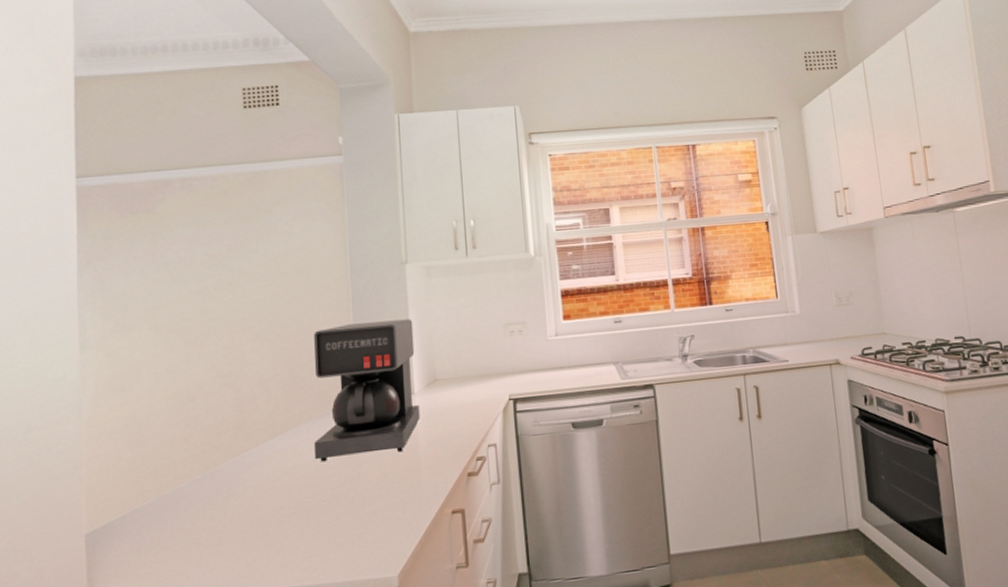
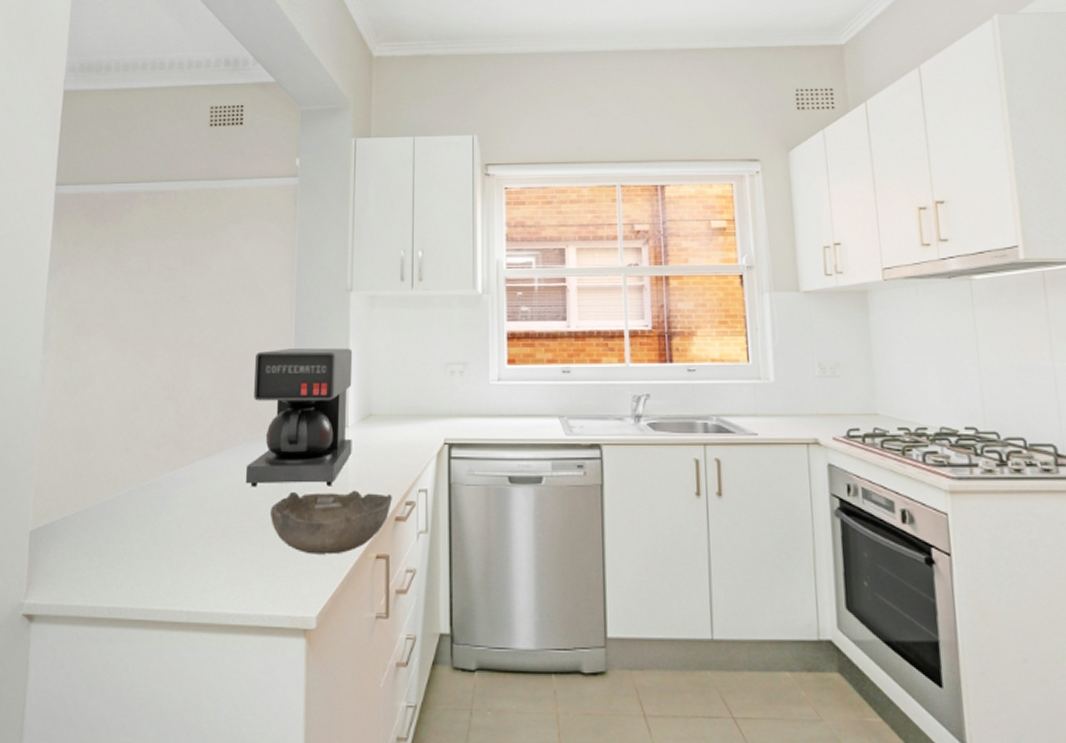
bowl: none [343,452,463,519] -> present [270,490,392,555]

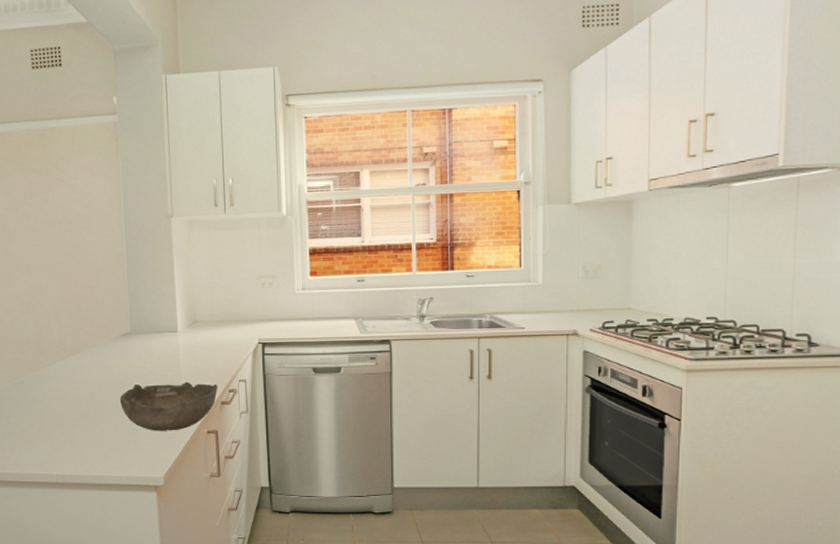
coffee maker: present [246,348,353,487] -> none [95,267,183,382]

